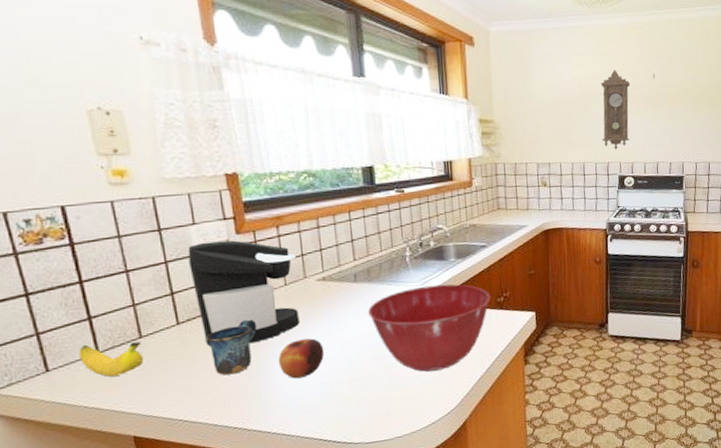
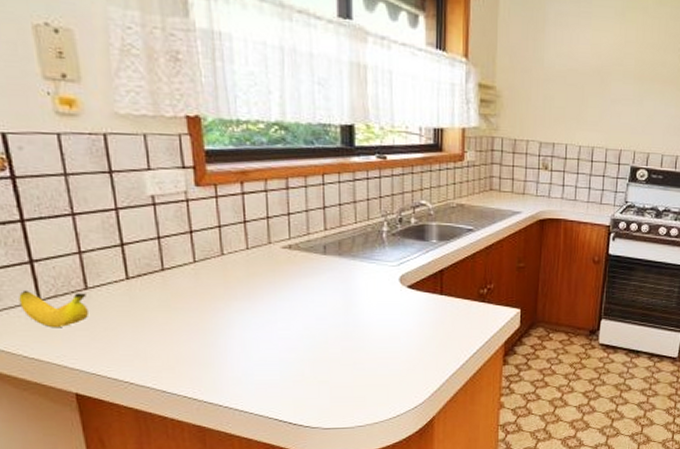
coffee maker: present [188,240,299,347] -> none [141,191,260,309]
mug: present [205,319,258,376] -> none [157,282,214,340]
apple: present [278,338,325,379] -> none [234,310,286,352]
mixing bowl: present [368,284,491,372] -> none [336,267,473,360]
pendulum clock: present [600,70,630,149] -> none [616,42,656,136]

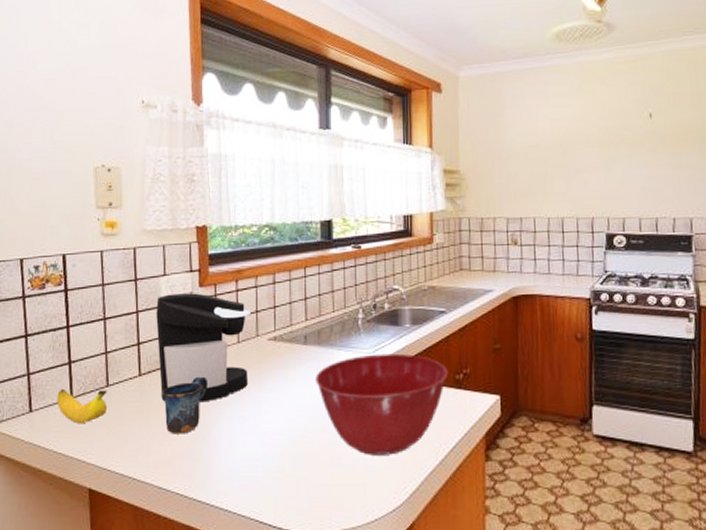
coffee maker: none [141,191,260,309] -> present [156,293,250,403]
mug: none [157,282,214,340] -> present [161,376,209,434]
mixing bowl: none [336,267,473,360] -> present [315,353,449,455]

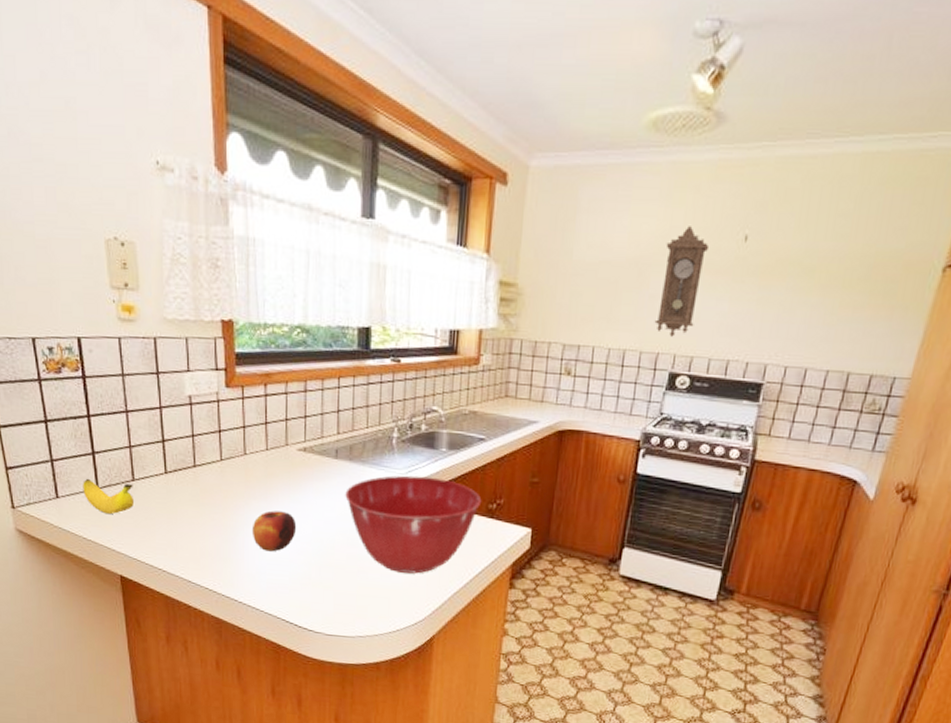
coffee maker: present [156,293,250,403] -> none [180,392,280,506]
mug: present [161,376,209,434] -> none [188,479,236,534]
apple: none [224,403,269,447] -> present [251,510,297,552]
pendulum clock: none [583,110,620,202] -> present [654,226,708,337]

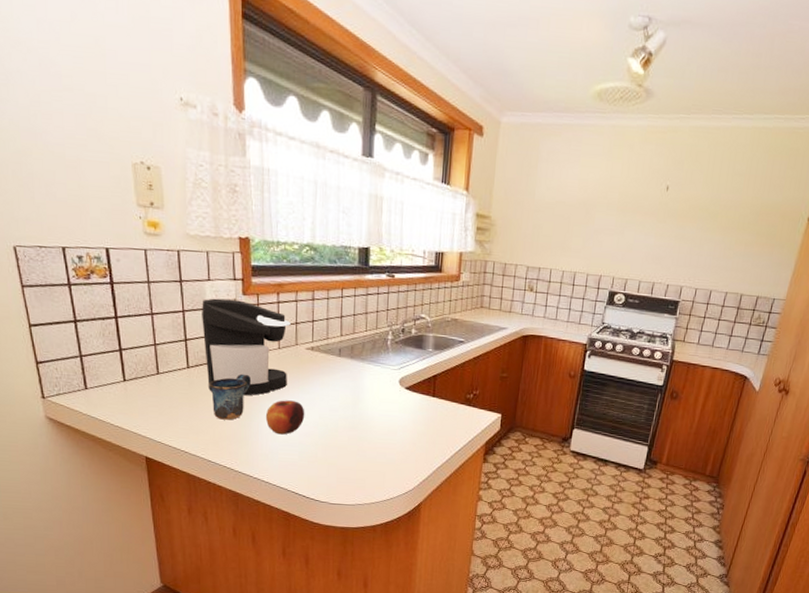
banana: present [83,478,134,515] -> none [110,371,158,404]
coffee maker: none [180,392,280,506] -> present [202,298,291,396]
mug: none [188,479,236,534] -> present [209,373,252,420]
mixing bowl: present [345,475,482,574] -> none [347,370,461,452]
pendulum clock: present [654,226,708,337] -> none [598,177,639,263]

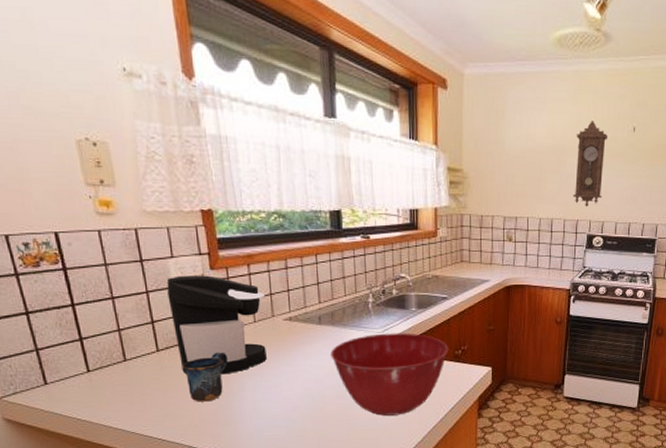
apple: present [265,400,305,435] -> none [246,375,289,411]
mixing bowl: none [347,370,461,452] -> present [330,333,449,416]
pendulum clock: none [598,177,639,263] -> present [573,121,607,207]

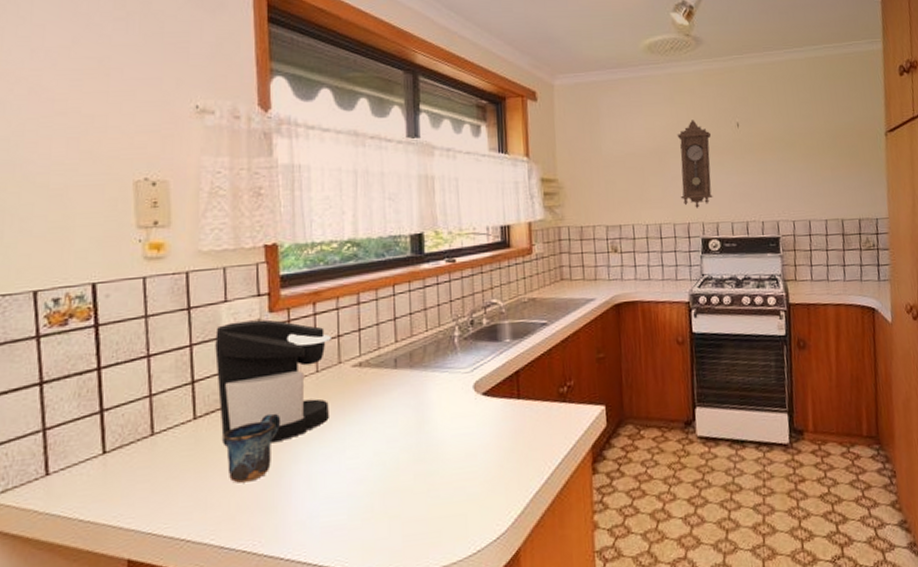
mixing bowl: present [330,333,449,416] -> none [408,370,552,482]

